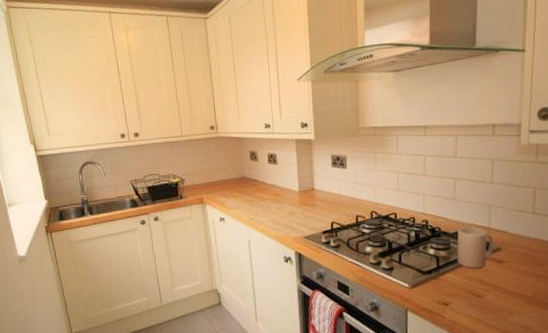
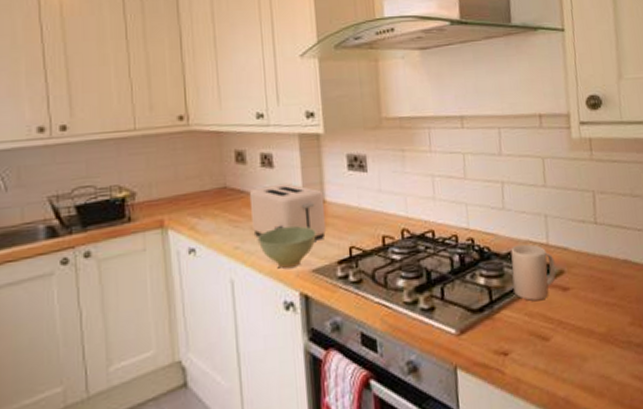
toaster: none [260,175,315,217] -> present [249,183,327,241]
bowl: none [265,206,308,234] -> present [257,225,318,268]

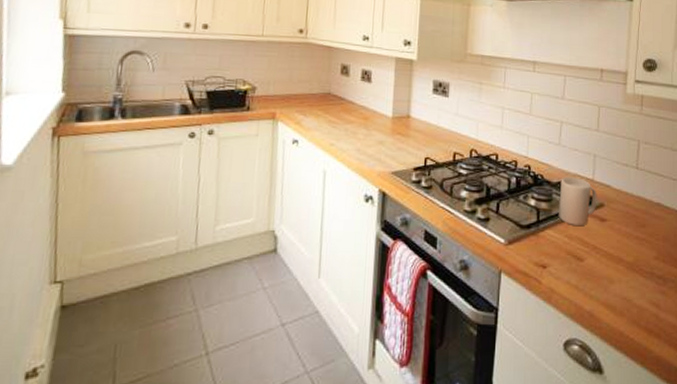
toaster: present [249,183,327,241] -> none [347,96,410,148]
bowl: present [257,225,318,268] -> none [349,133,400,167]

